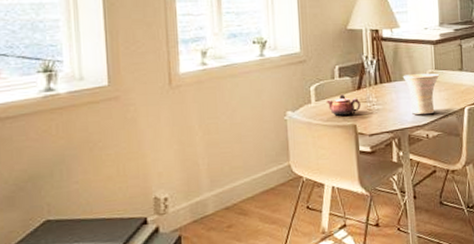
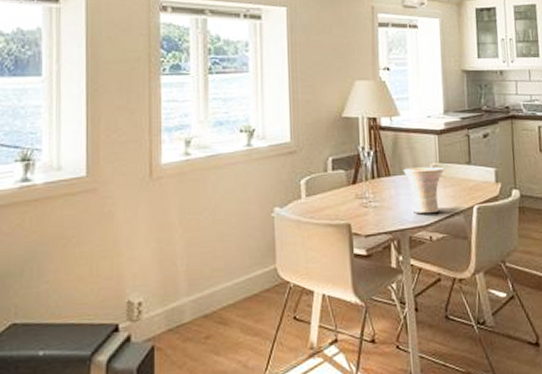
teapot: present [327,94,361,116] -> none [318,188,356,213]

